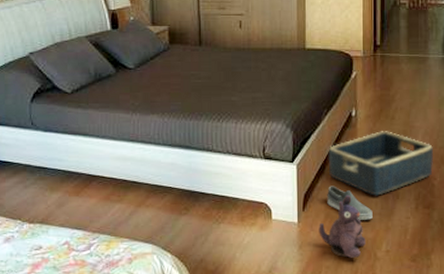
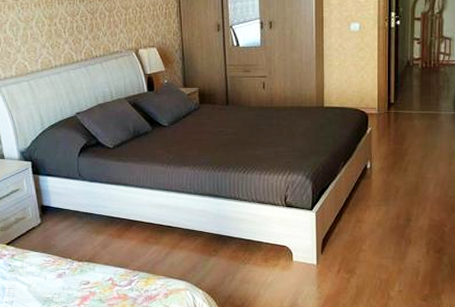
plush toy: present [319,195,366,259] -> none [336,240,379,298]
shoe: present [327,186,373,220] -> none [344,231,386,263]
basket: present [328,131,433,196] -> none [345,182,444,241]

